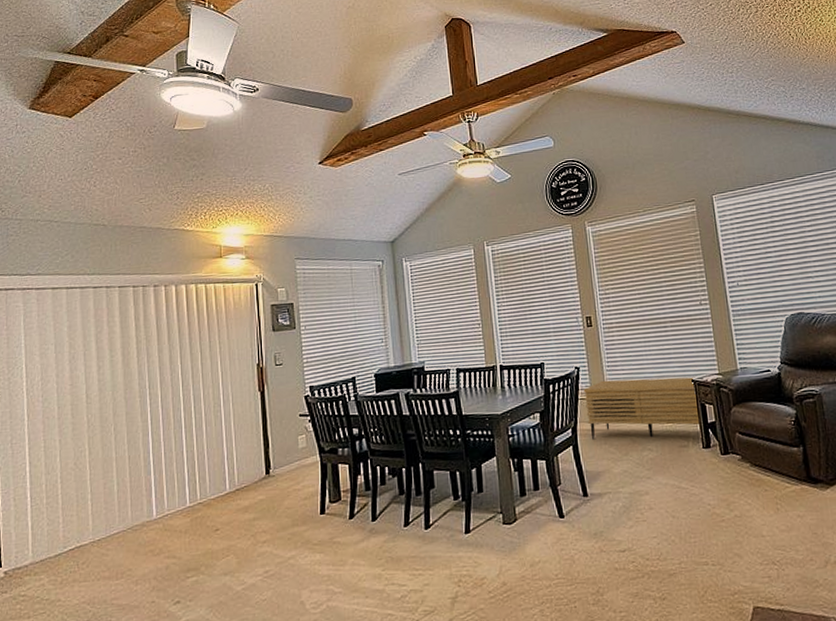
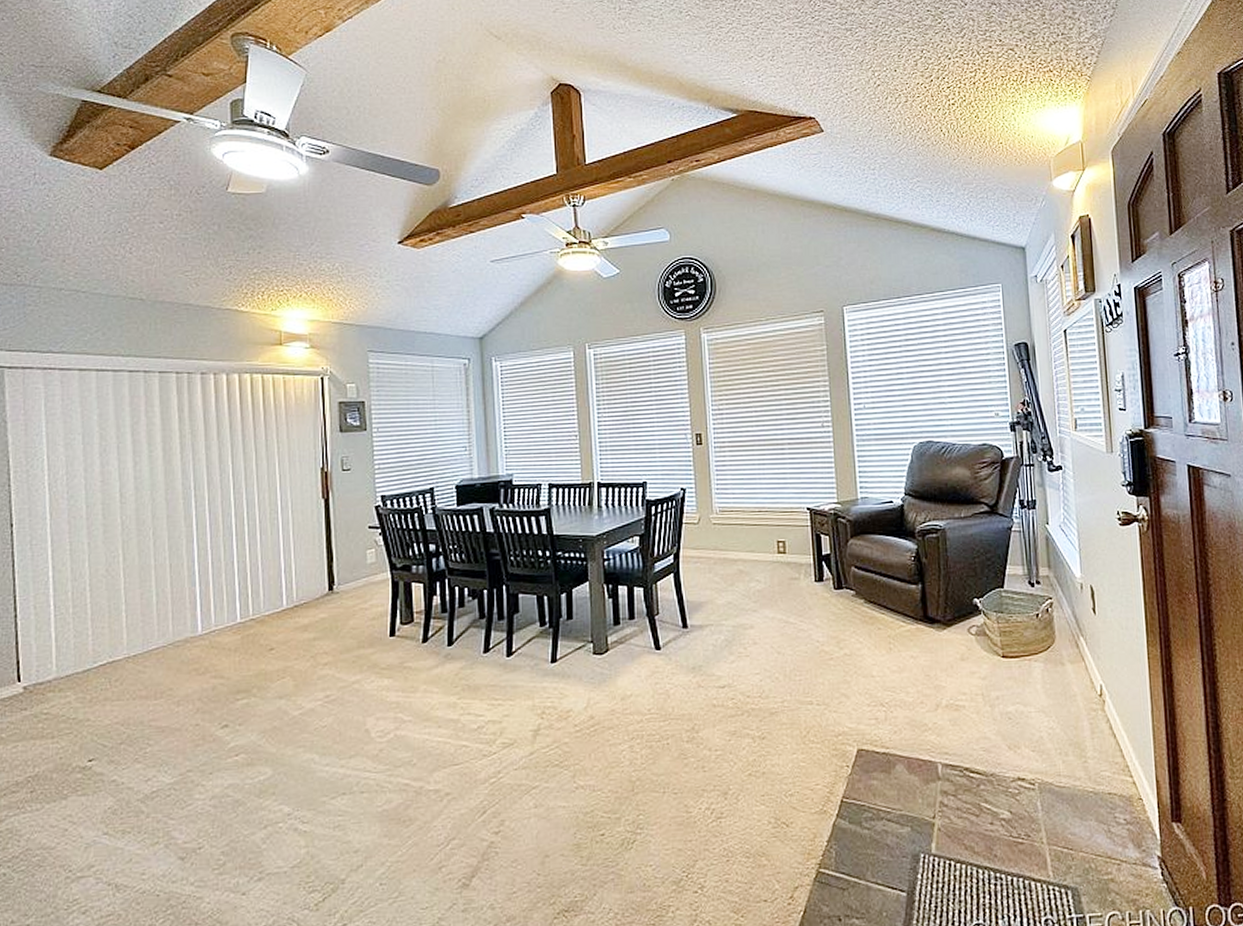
sideboard: present [583,377,700,440] -> none [688,504,814,568]

